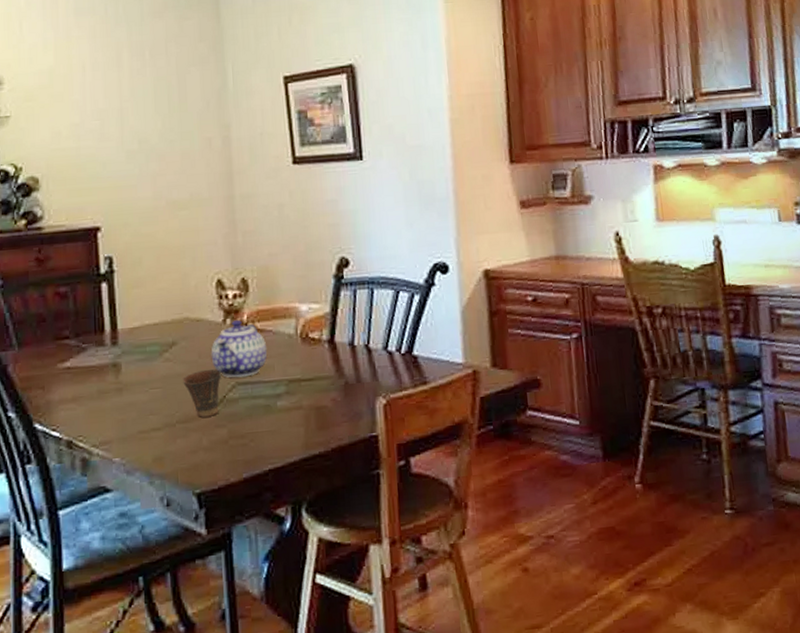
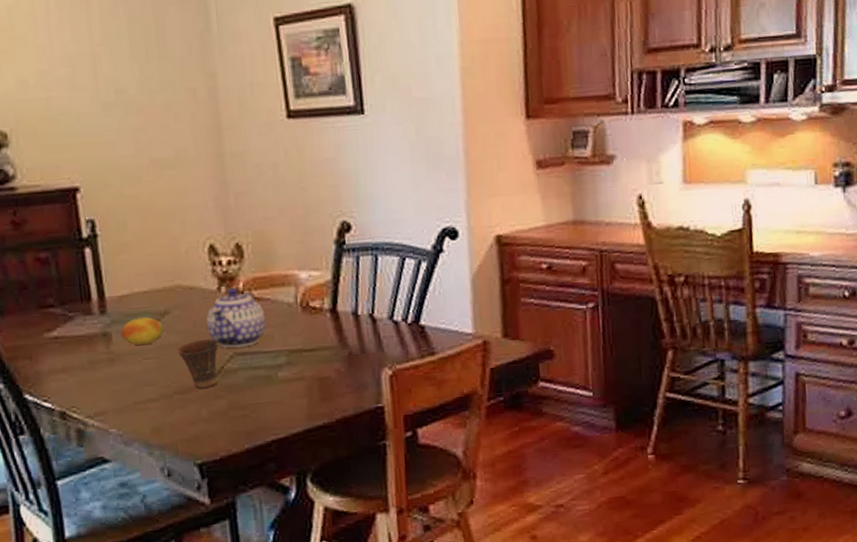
fruit: none [129,348,170,376] -> present [120,317,164,346]

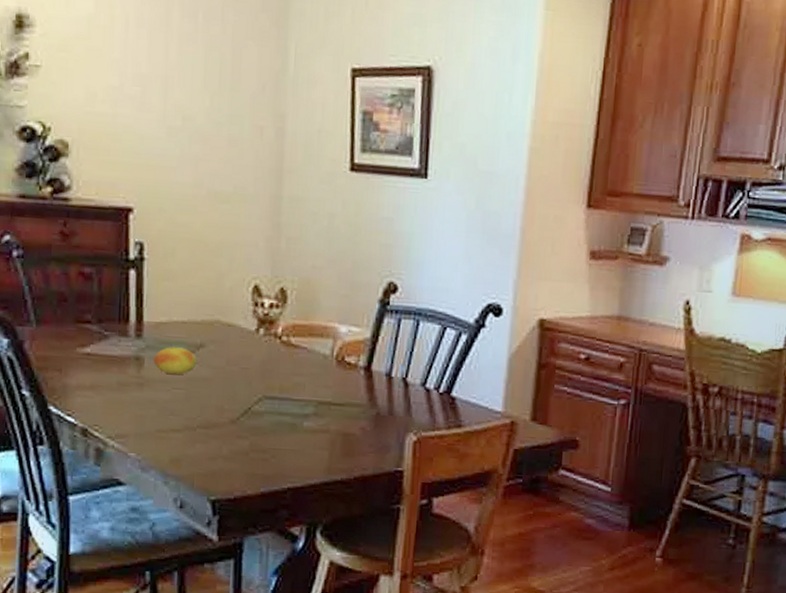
cup: present [177,339,219,389] -> none [207,377,249,426]
teapot: present [206,287,266,348] -> none [239,330,300,392]

